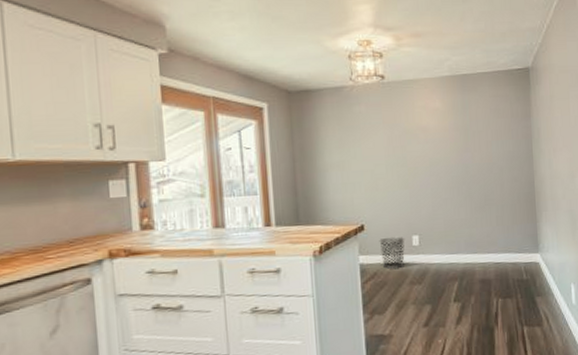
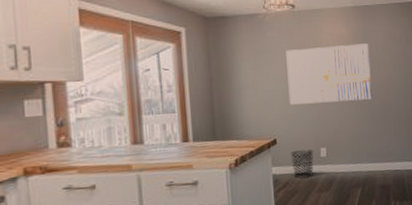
wall art: none [374,117,472,187] -> present [286,43,372,105]

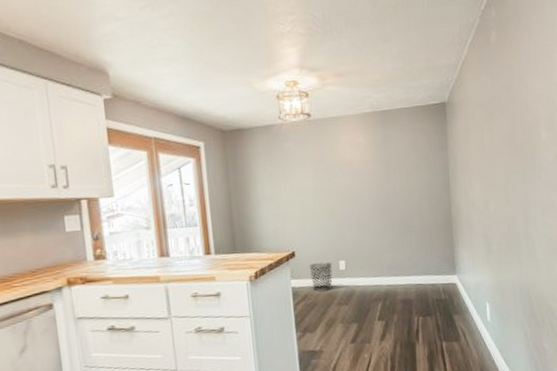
wall art: present [286,43,372,105] -> none [302,151,393,217]

